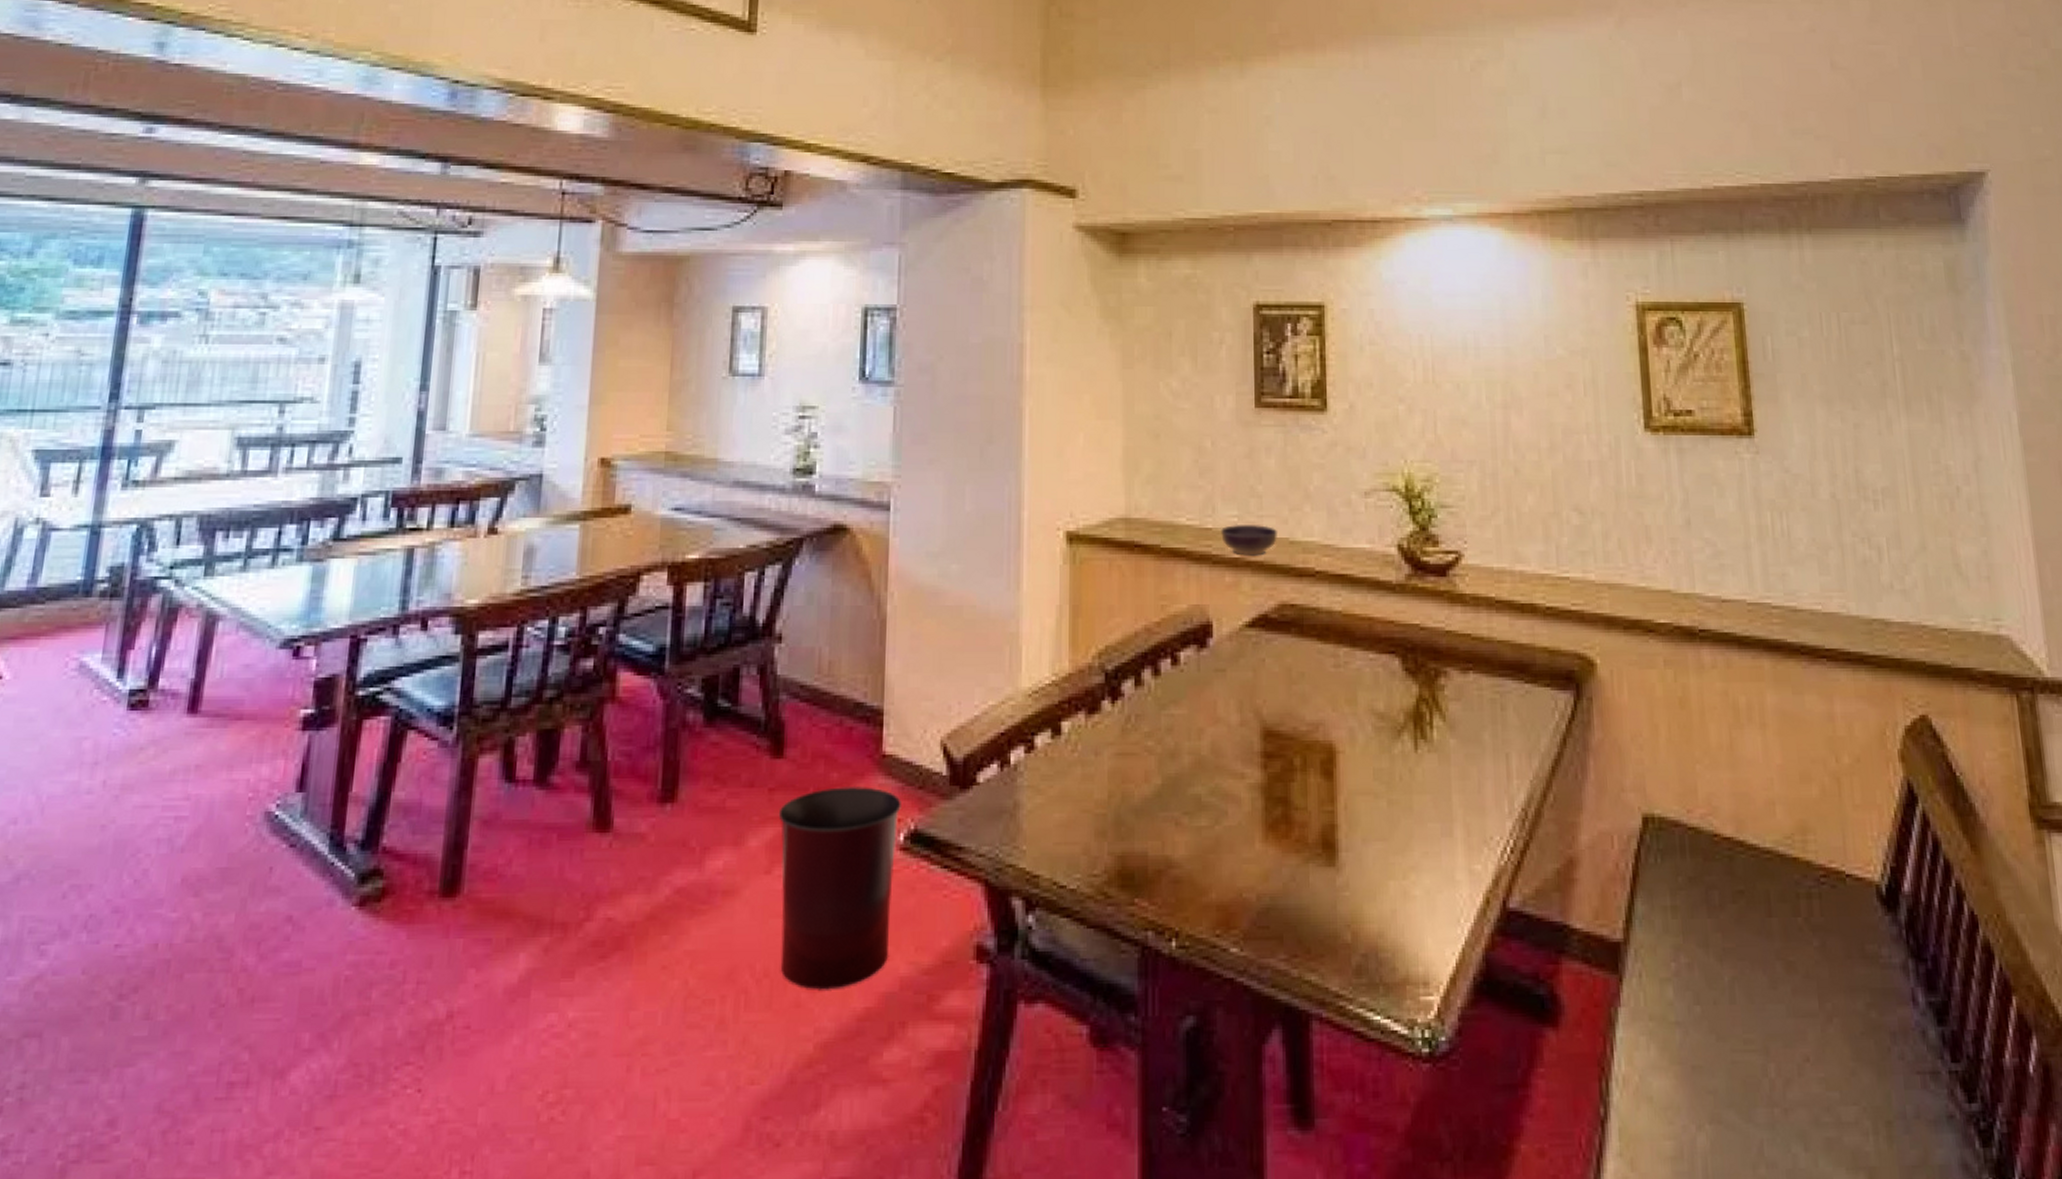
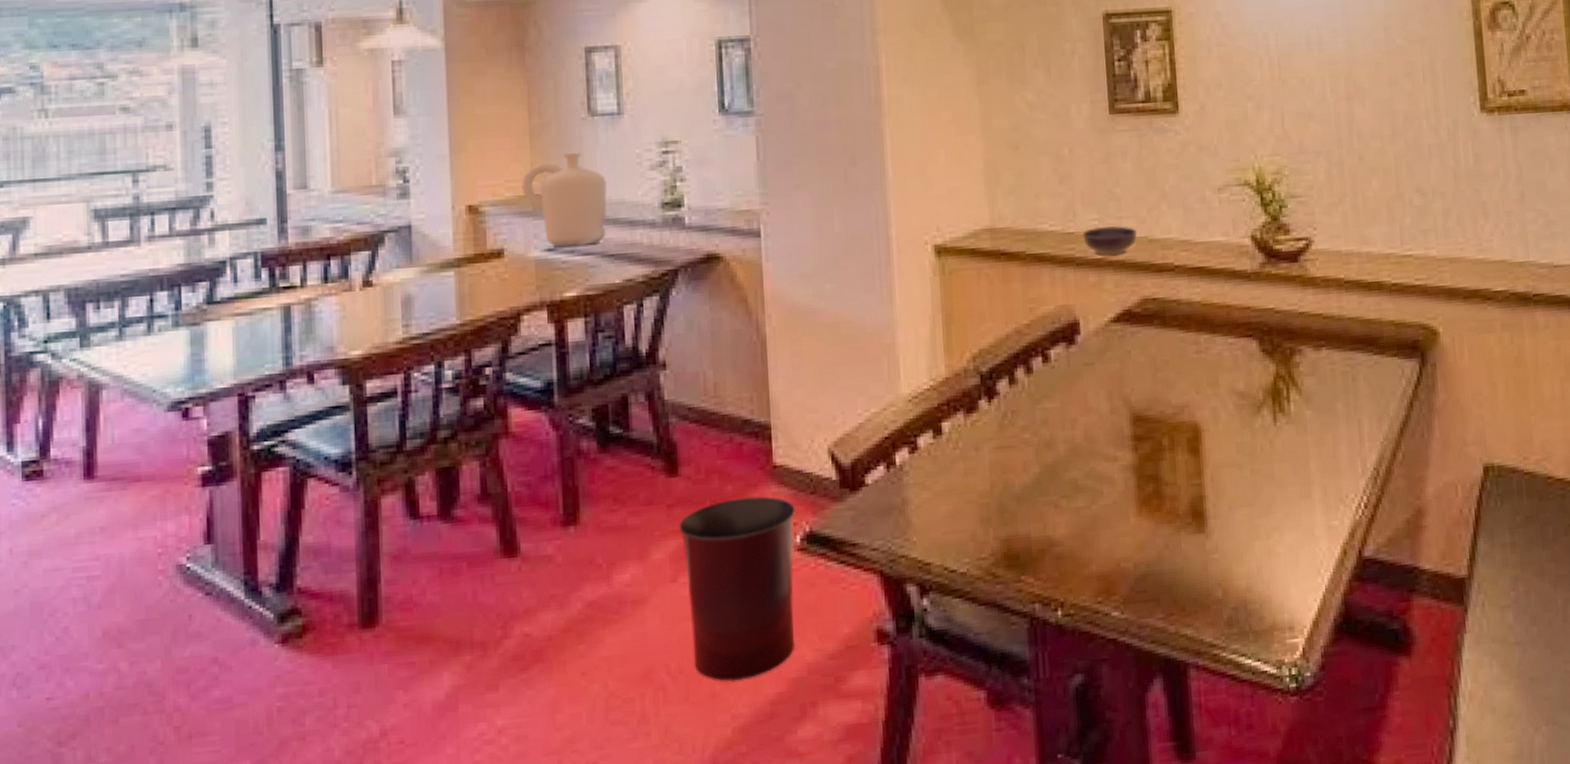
water jug: none [655,412,740,508] -> present [521,153,607,248]

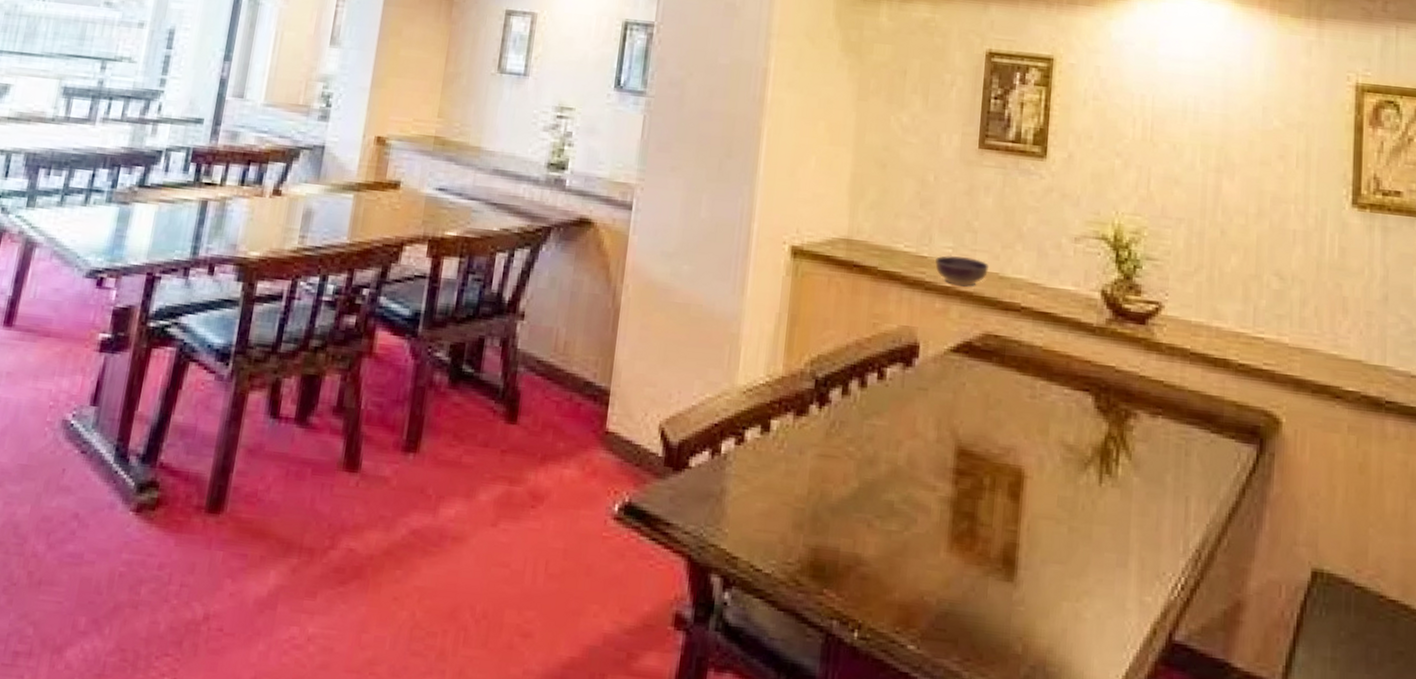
water jug: present [521,153,607,248] -> none [426,104,503,191]
waste bin: present [678,496,796,681] -> none [497,456,619,637]

